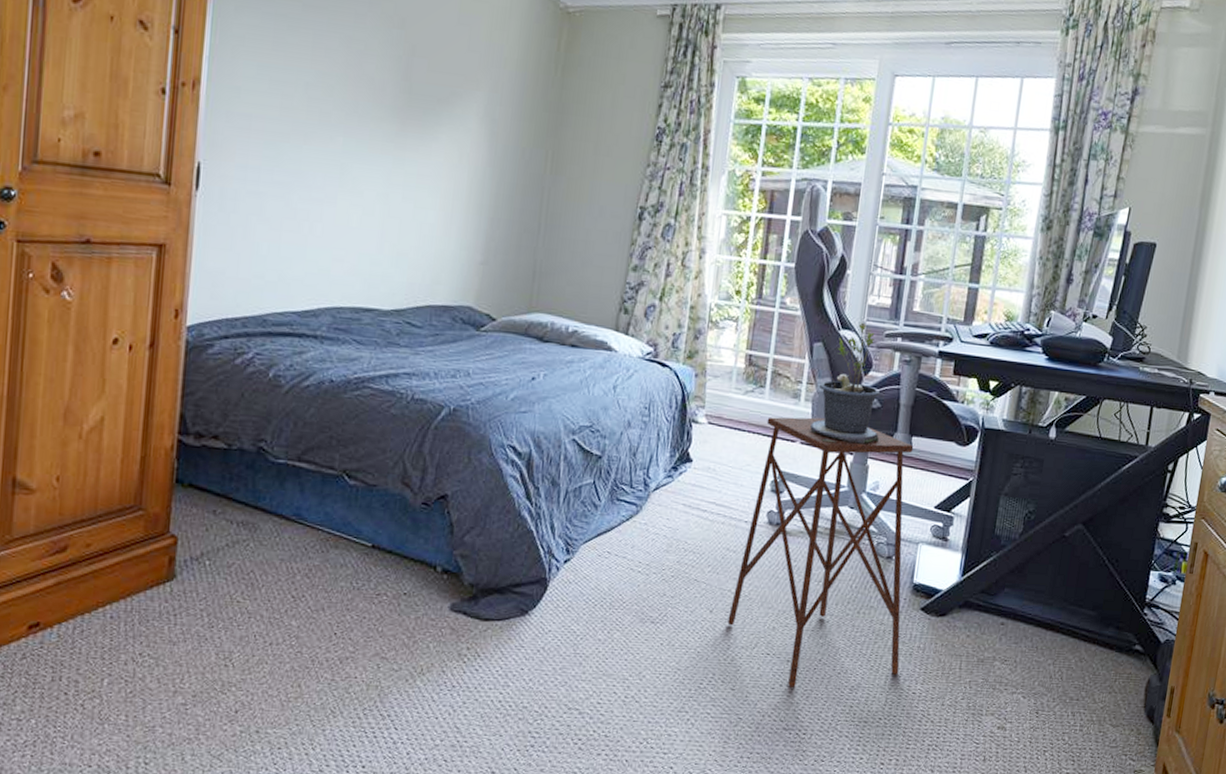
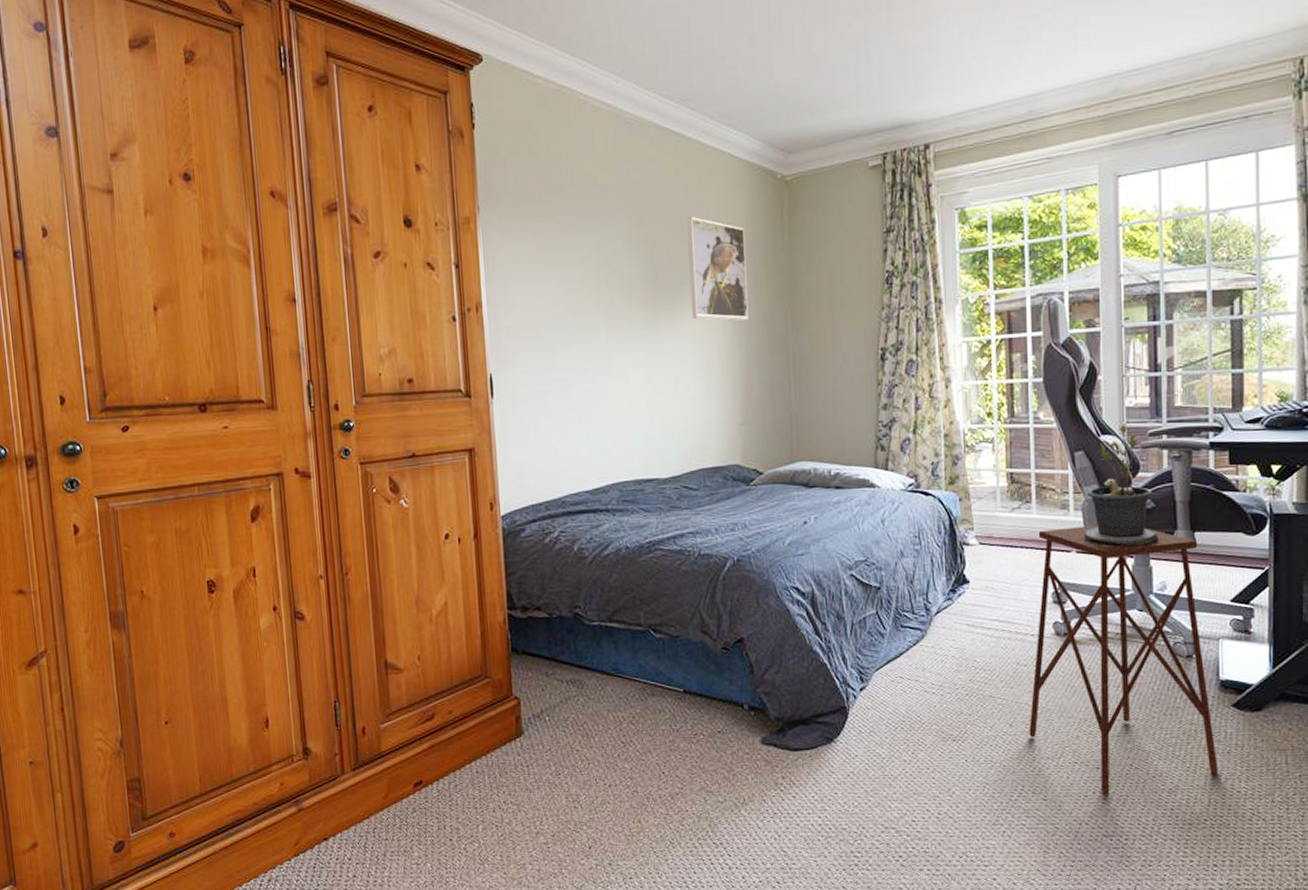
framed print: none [444,29,516,154] -> present [687,217,748,321]

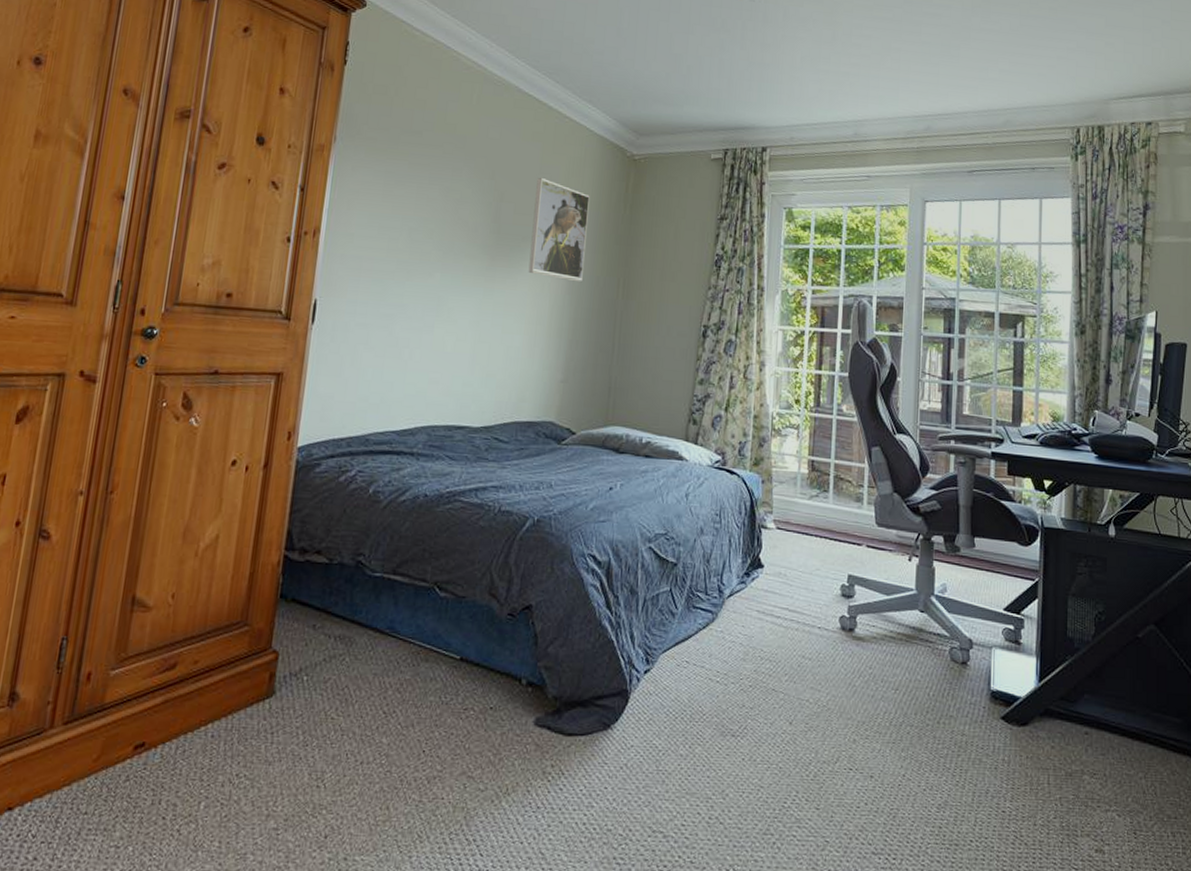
side table: present [1029,525,1218,794] -> none [808,520,986,806]
potted plant: present [1084,425,1158,549] -> none [875,426,942,546]

